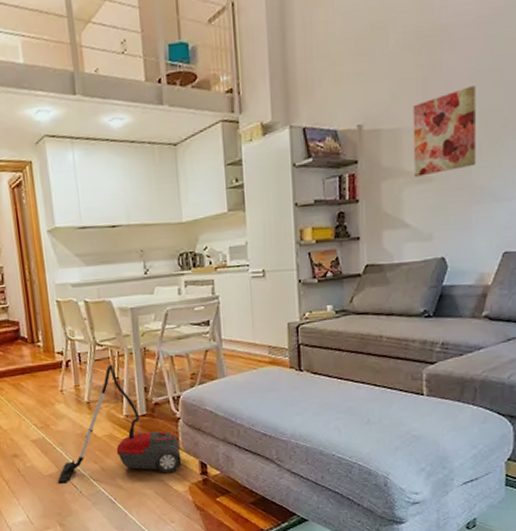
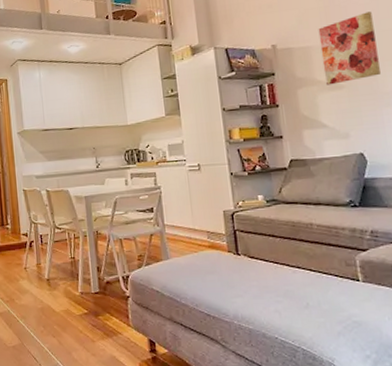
vacuum cleaner: present [57,364,182,484] -> none [20,245,132,355]

